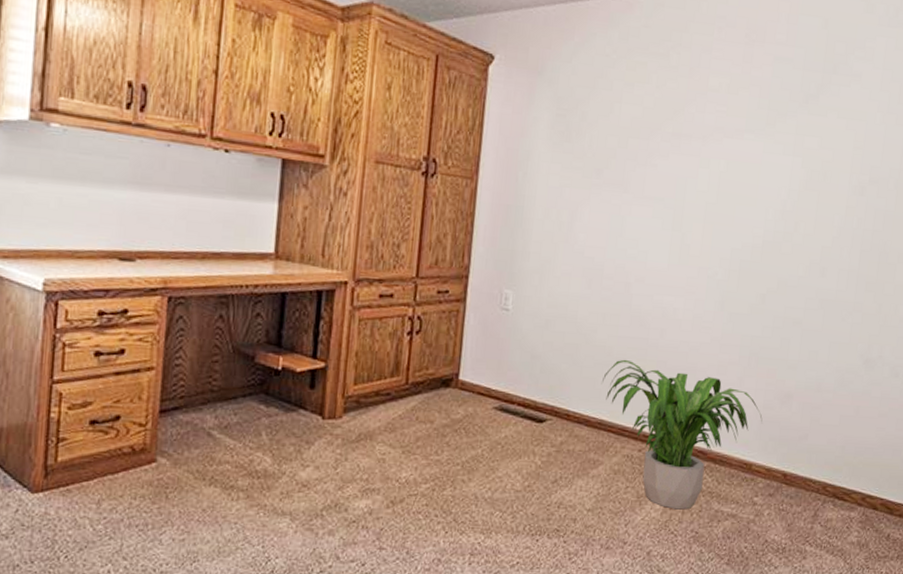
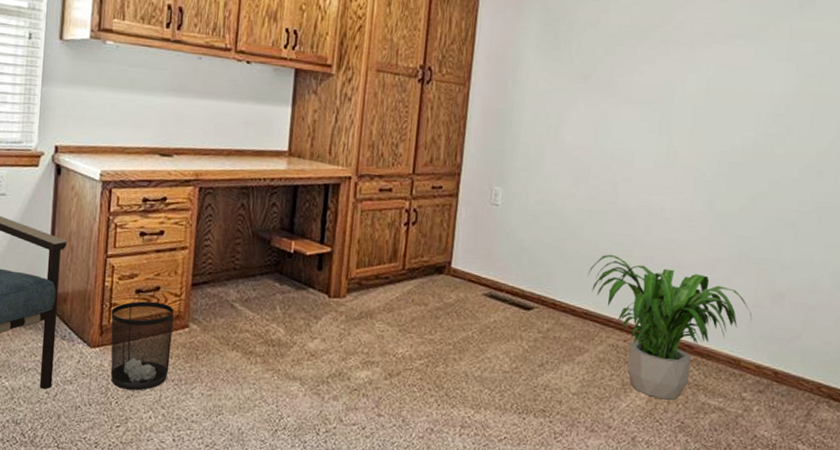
waste bin: none [58,433,138,541] -> present [111,301,174,391]

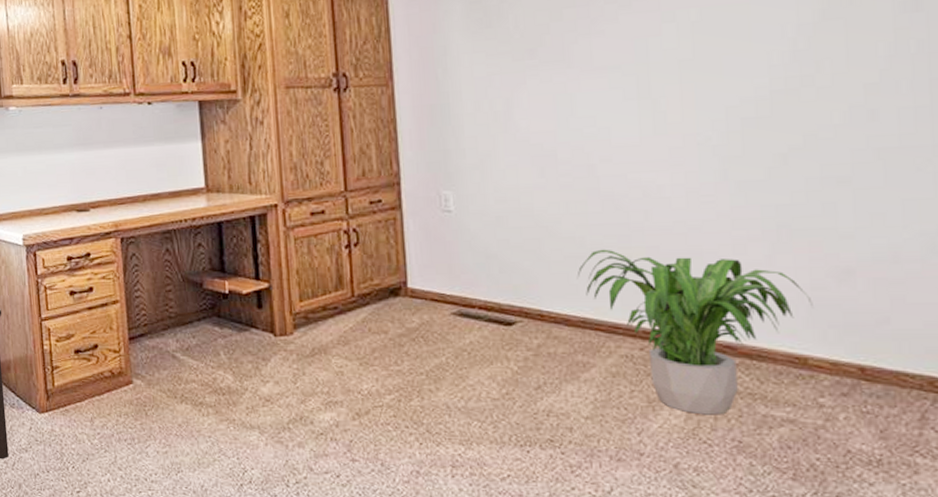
waste bin: present [111,301,174,391] -> none [54,360,120,453]

